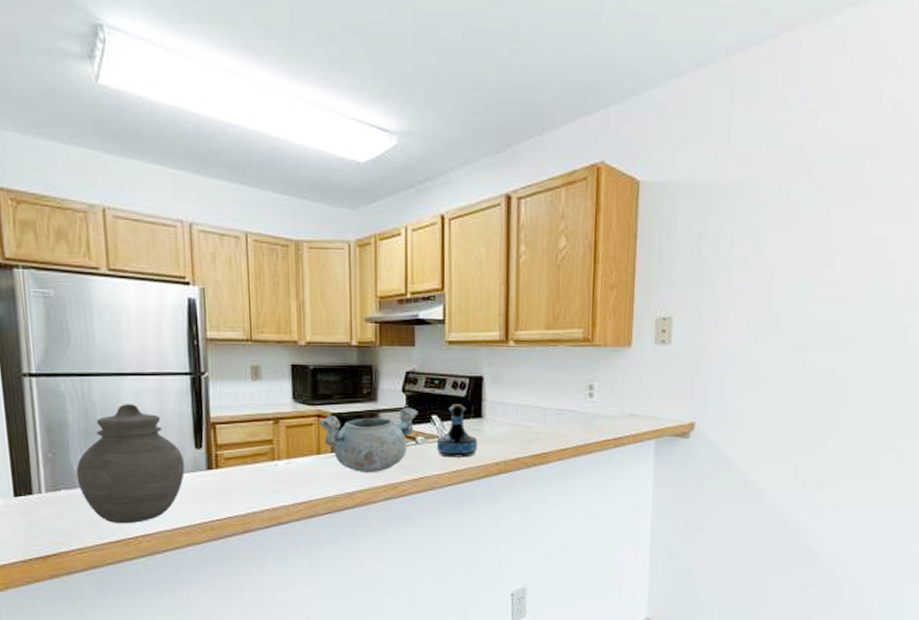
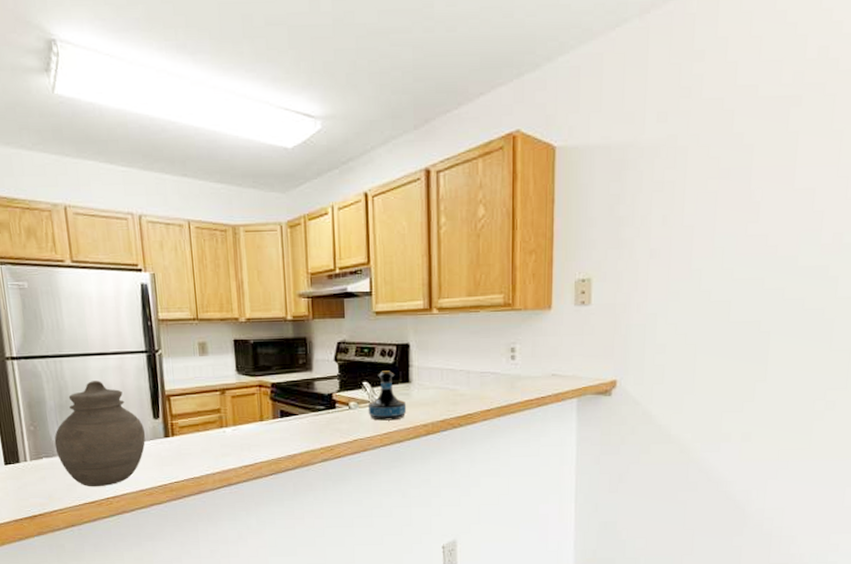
decorative bowl: present [319,408,418,474] -> none [260,375,350,437]

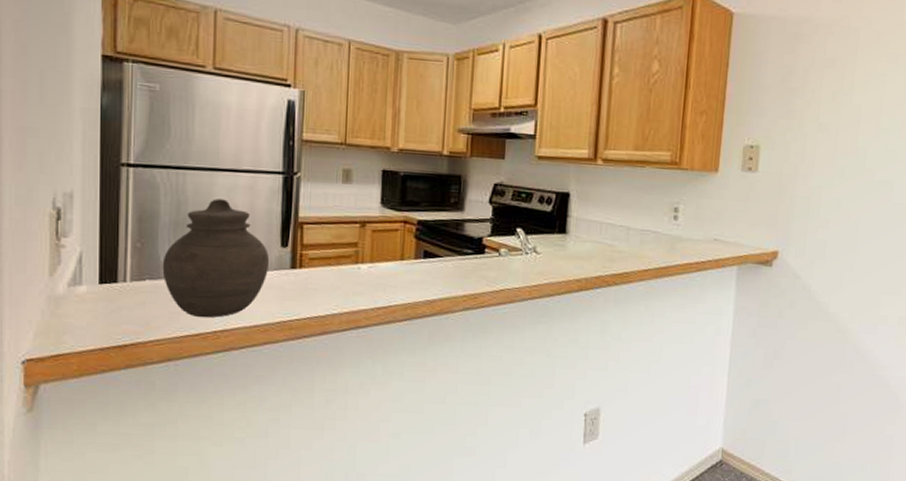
tequila bottle: present [367,370,407,421] -> none [519,218,561,272]

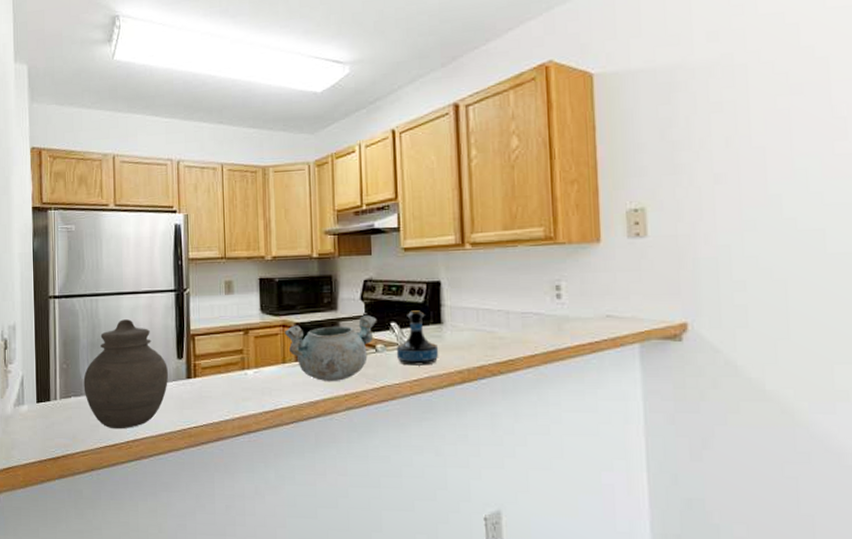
decorative bowl: none [405,219,503,282] -> present [284,315,377,382]
tequila bottle: none [519,218,561,272] -> present [396,310,439,366]

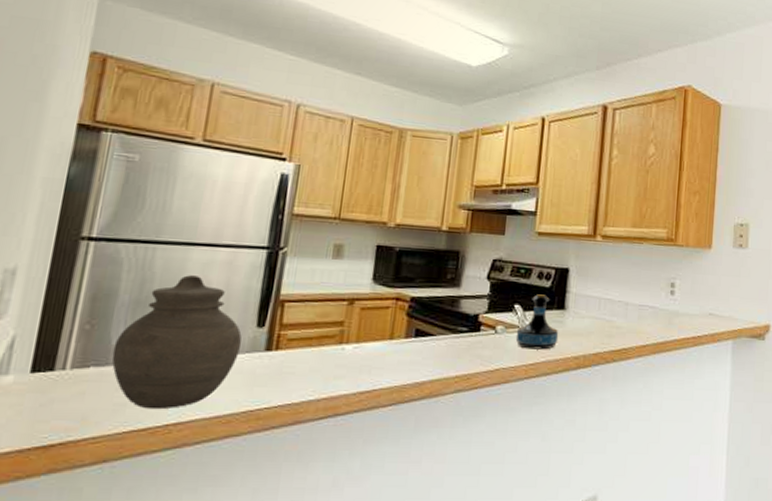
decorative bowl: present [284,315,377,382] -> none [396,295,501,363]

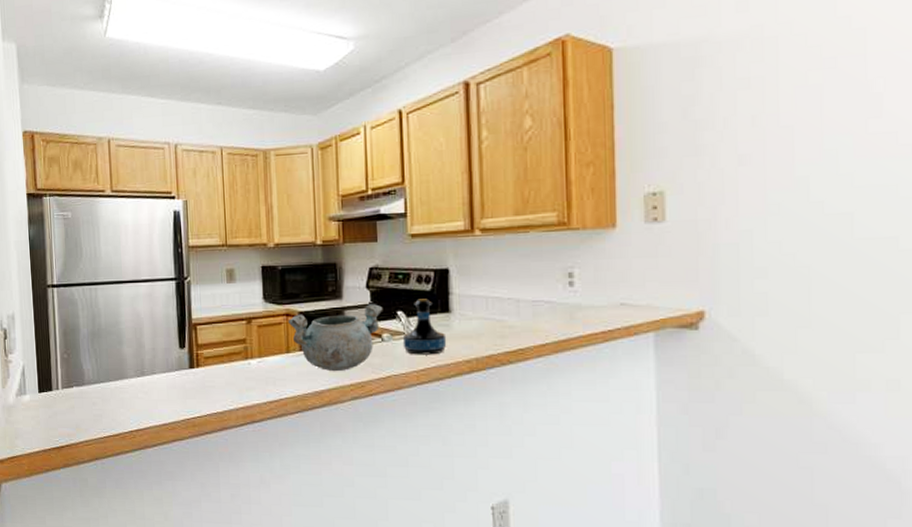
jar: present [112,275,242,410] -> none [85,308,171,419]
decorative bowl: none [396,295,501,363] -> present [287,304,383,372]

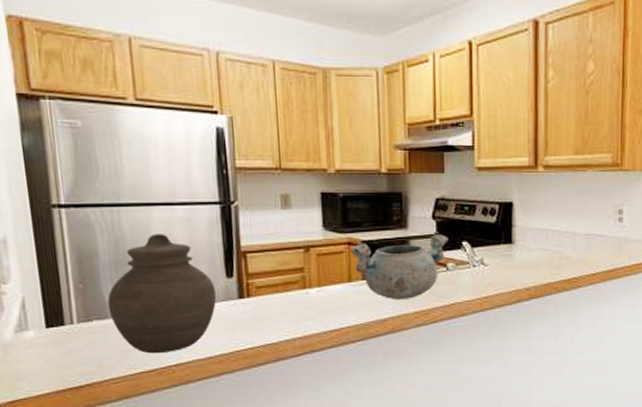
jar: none [85,308,171,419] -> present [107,234,217,354]
tequila bottle: present [402,298,447,355] -> none [467,230,509,284]

